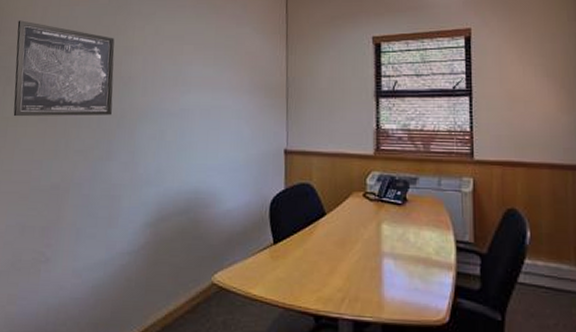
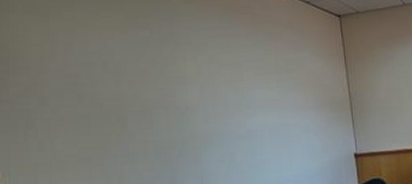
wall art: present [13,20,115,117] -> none [32,58,171,162]

